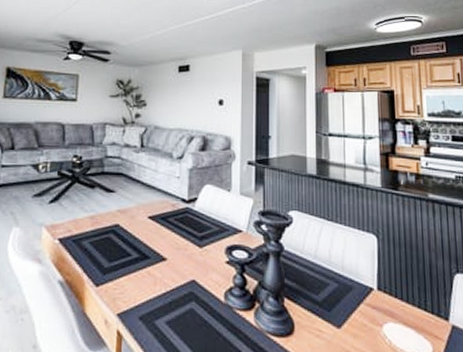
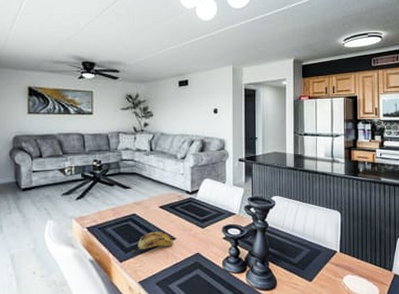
banana: none [111,249,164,275] -> present [132,232,173,253]

